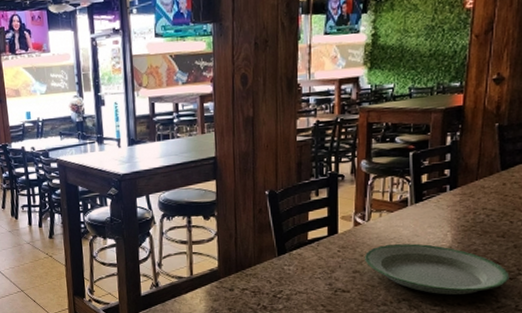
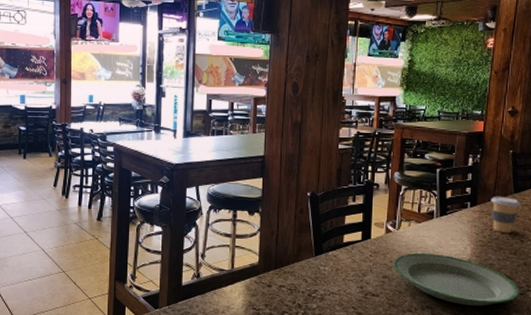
coffee cup: none [473,175,510,216] -> present [490,196,521,234]

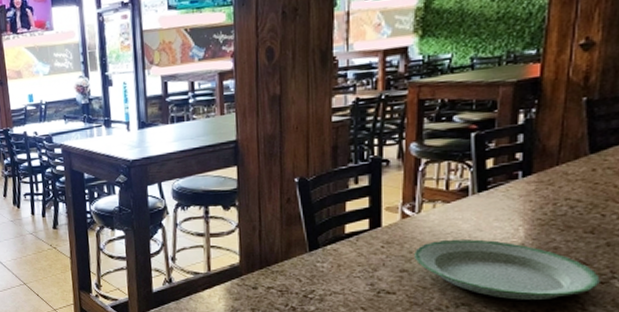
coffee cup: present [490,196,521,234] -> none [553,159,602,208]

